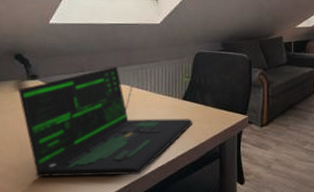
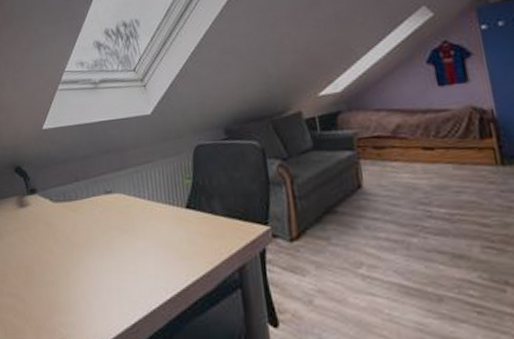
laptop: present [18,66,193,177] -> none [20,171,202,311]

